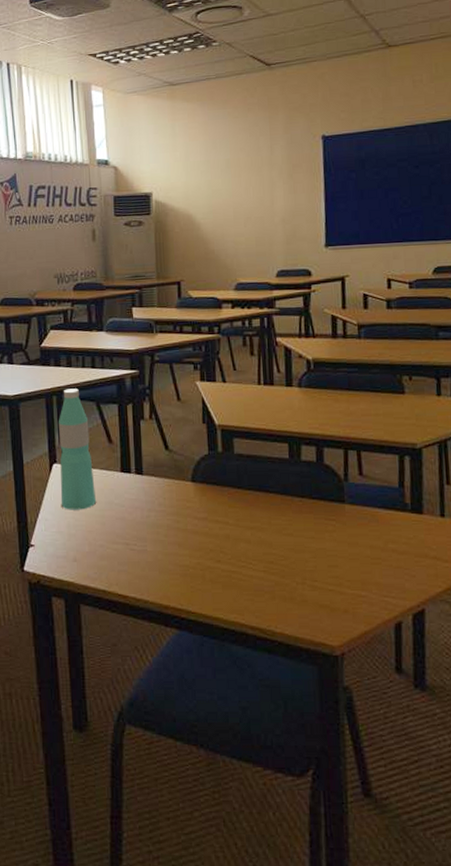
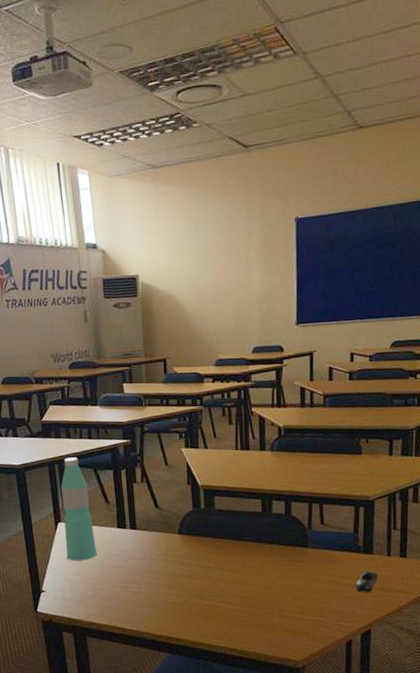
computer mouse: none [403,534,430,561] -> present [355,570,378,592]

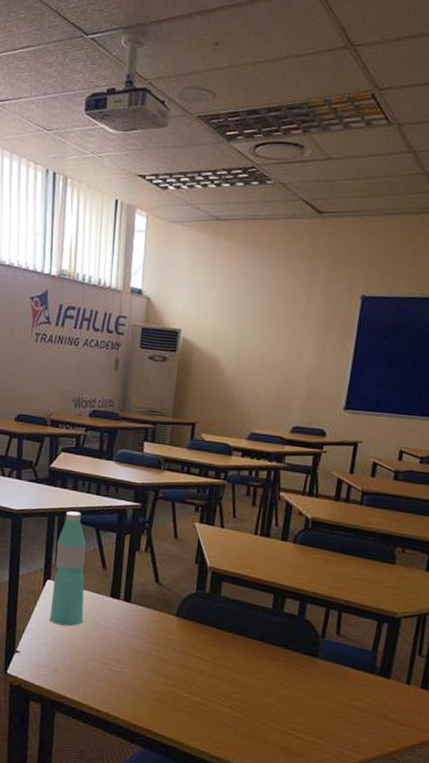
computer mouse: present [355,570,378,592] -> none [364,696,392,722]

